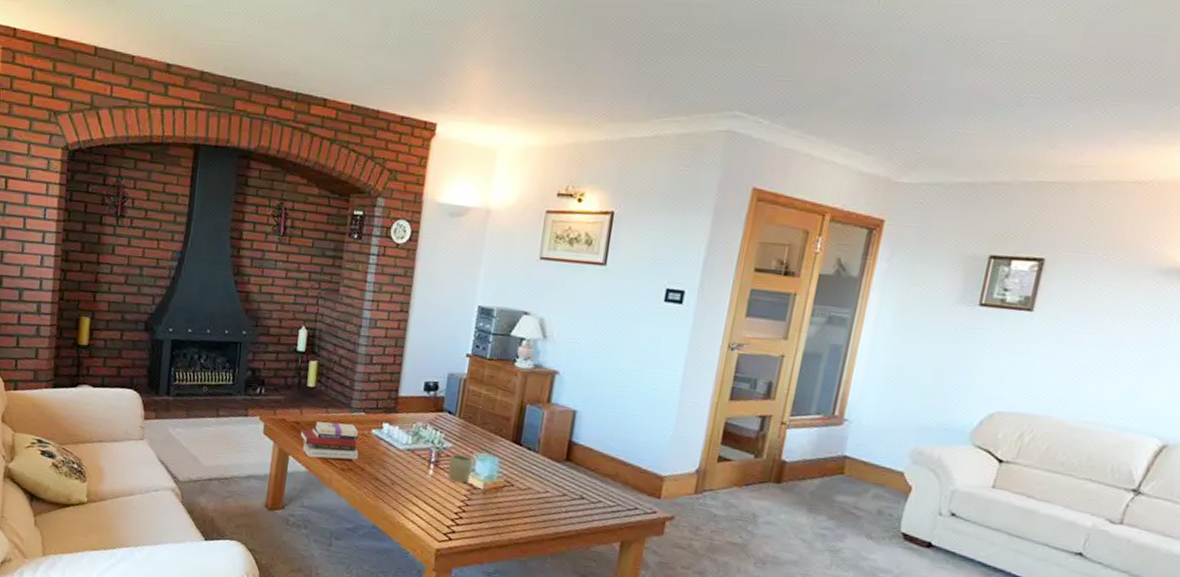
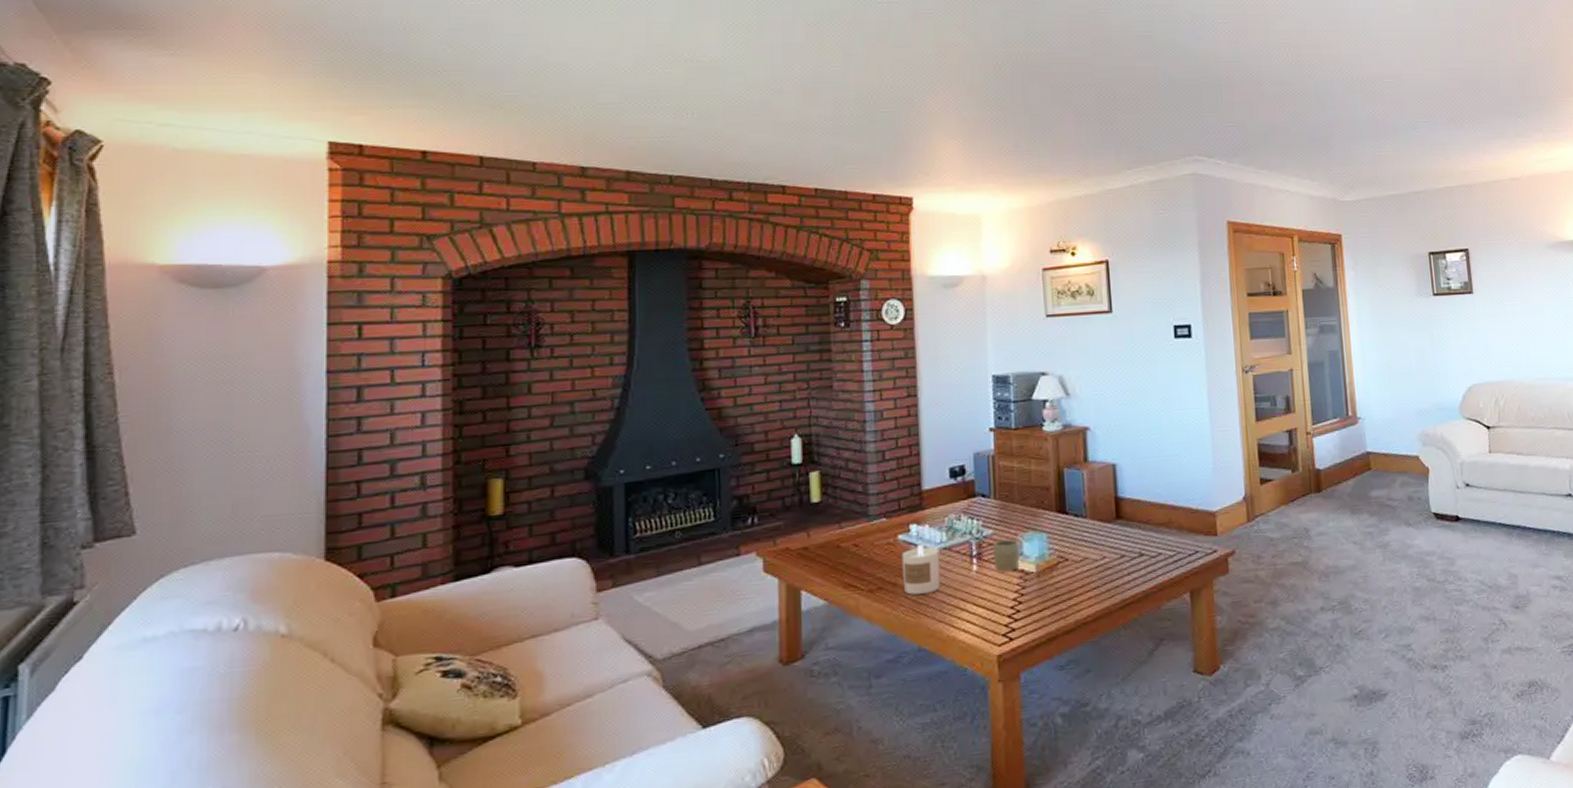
books: present [300,421,359,462] -> none [811,534,887,586]
candle: none [369,442,404,484] -> present [901,545,941,595]

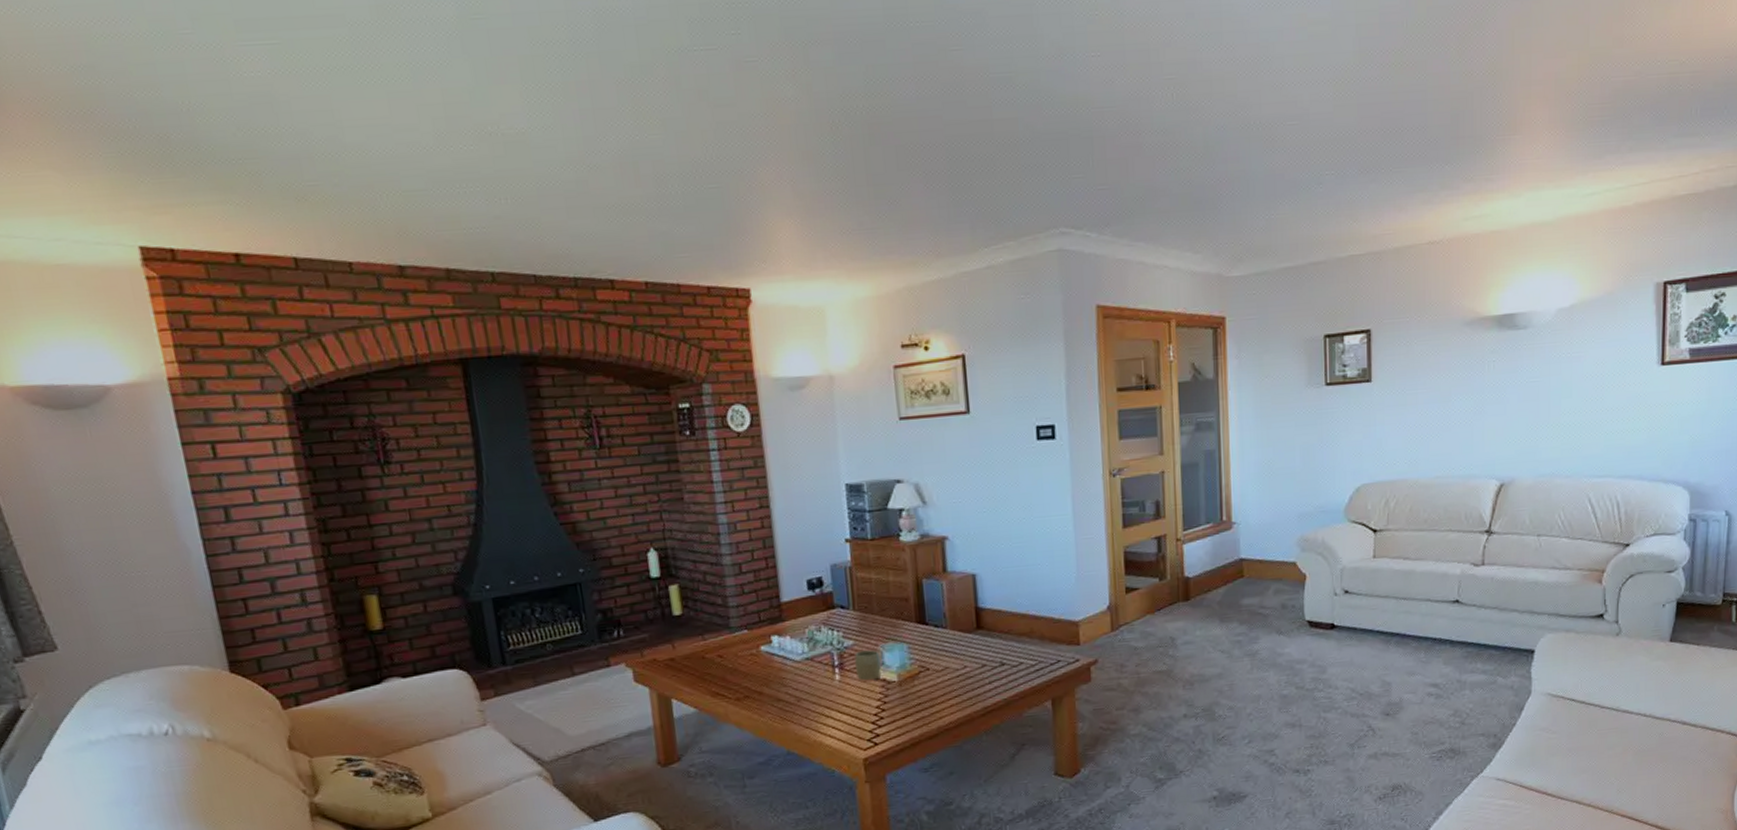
candle: present [901,545,941,595] -> none [765,655,805,703]

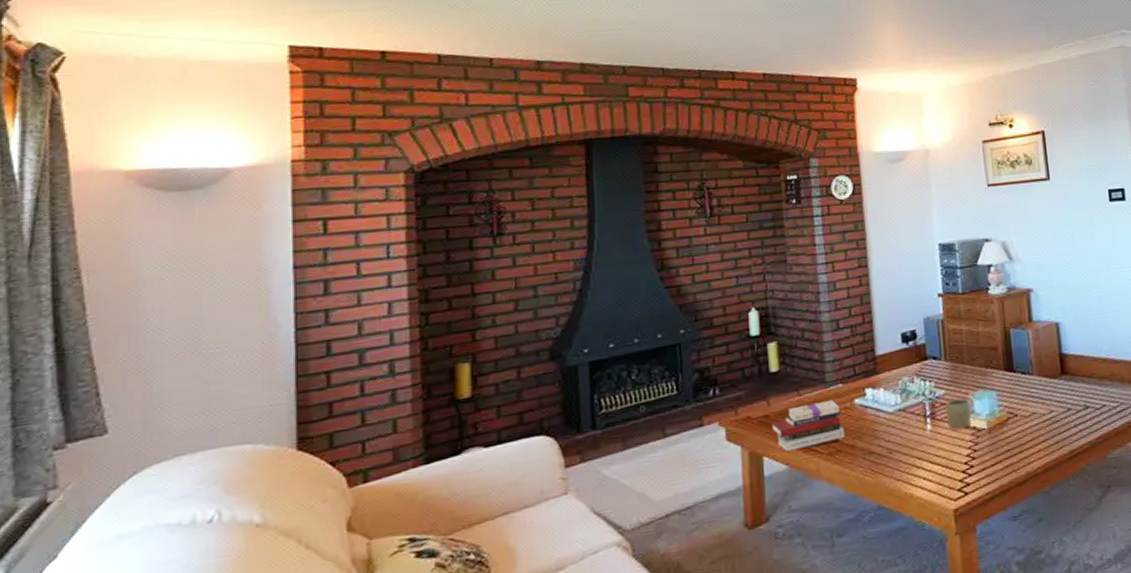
books: none [677,645,752,695] -> present [771,399,845,452]

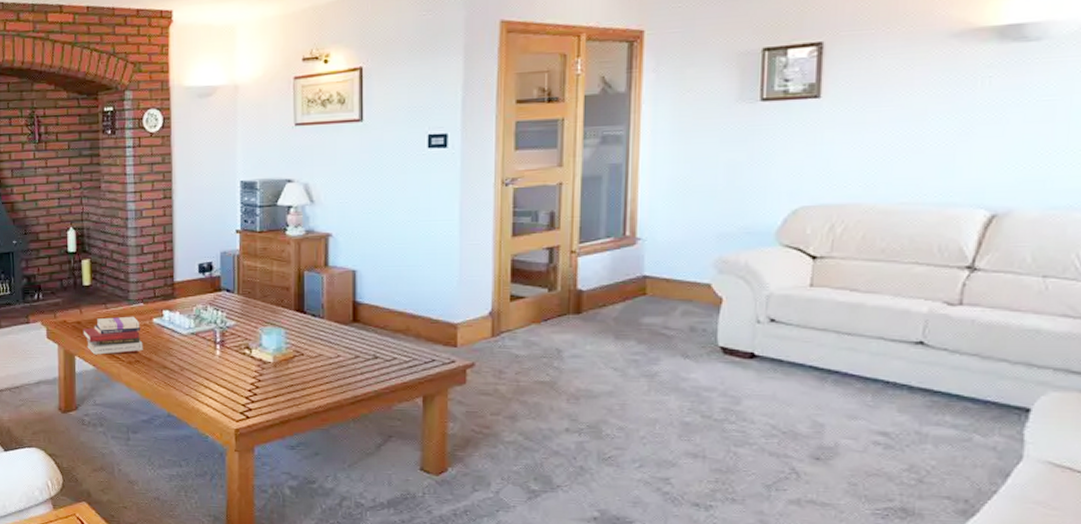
mug: present [945,398,972,430] -> none [234,331,259,359]

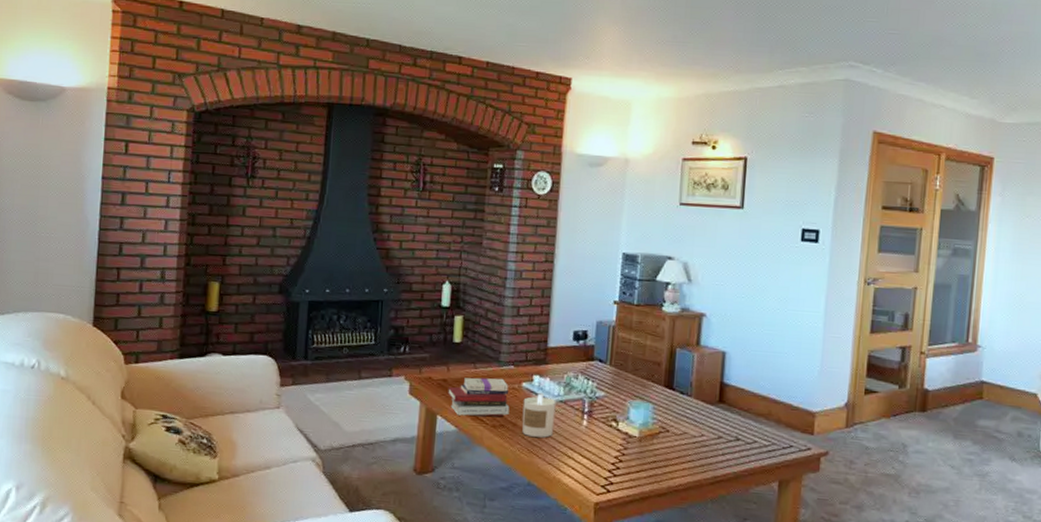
candle: none [155,329,188,370] -> present [522,394,556,438]

